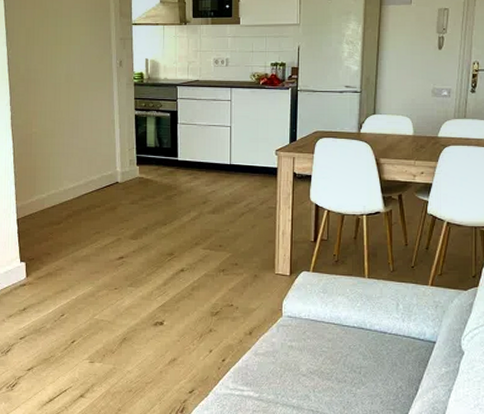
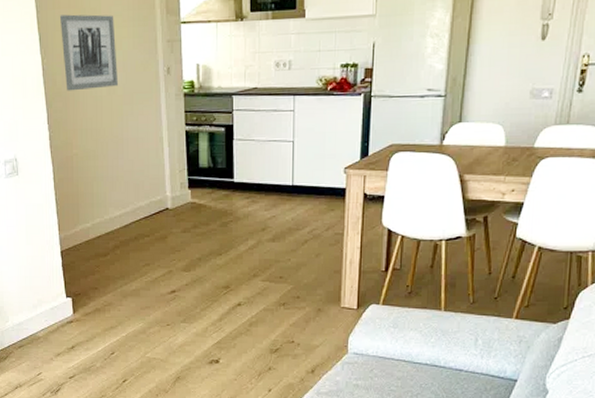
wall art: none [25,14,75,78] -> present [59,14,118,91]

